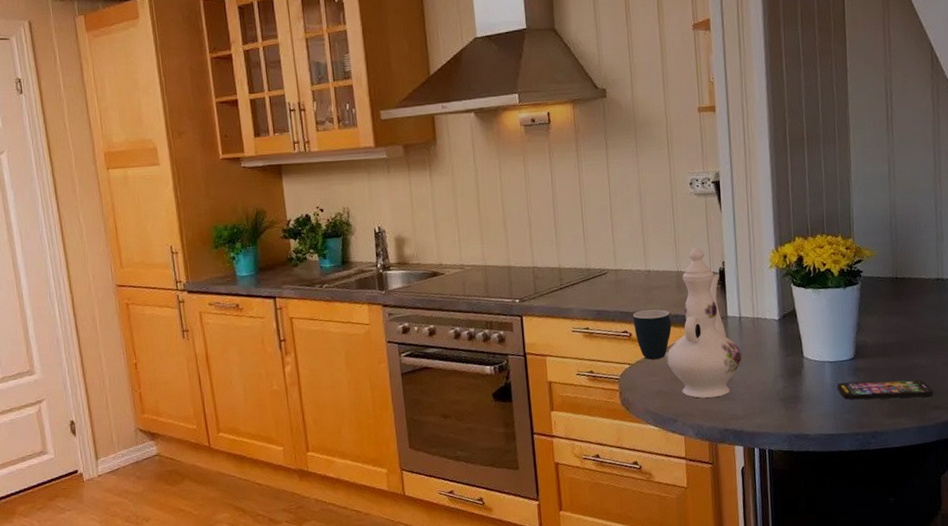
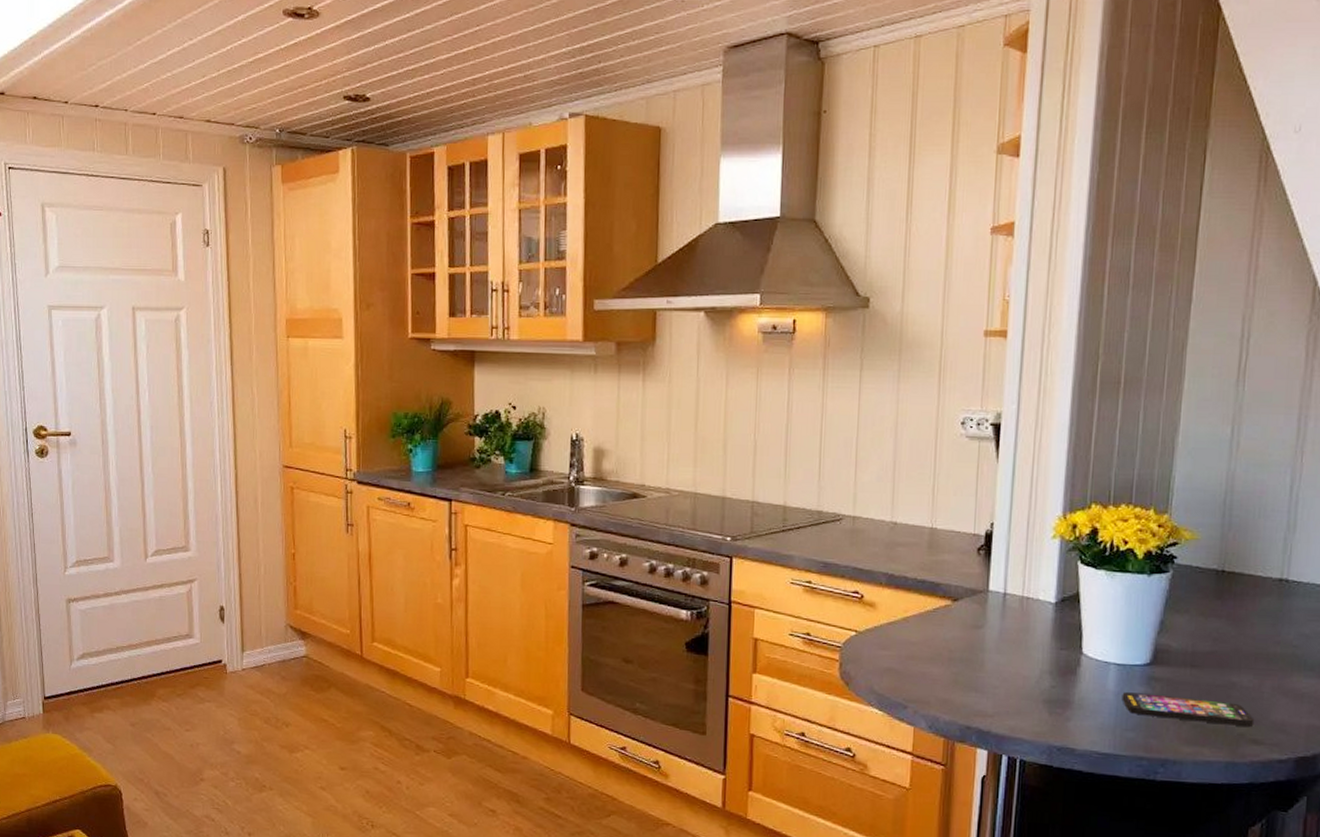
mug: present [633,309,672,360] -> none [867,569,916,630]
ewer: present [666,248,742,398] -> none [903,502,1002,686]

